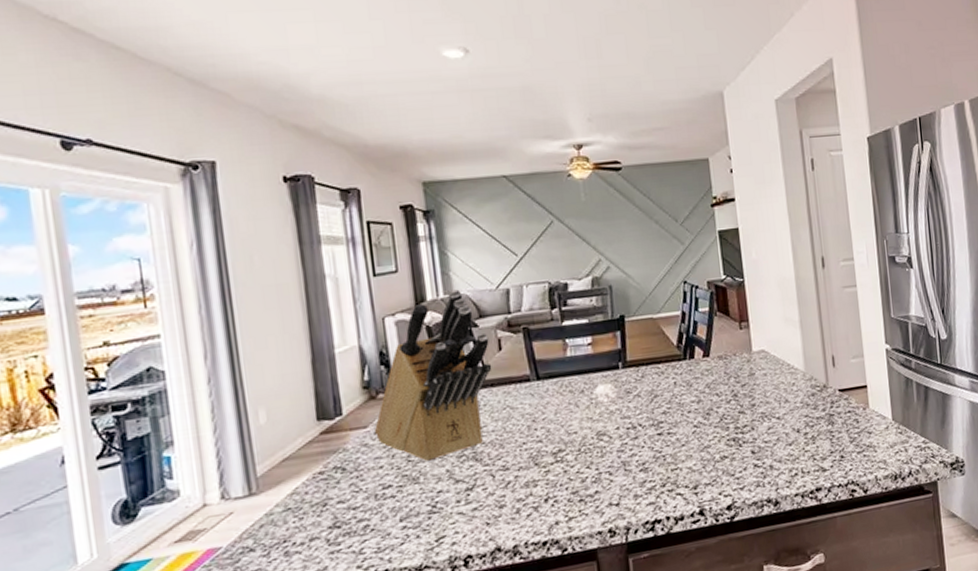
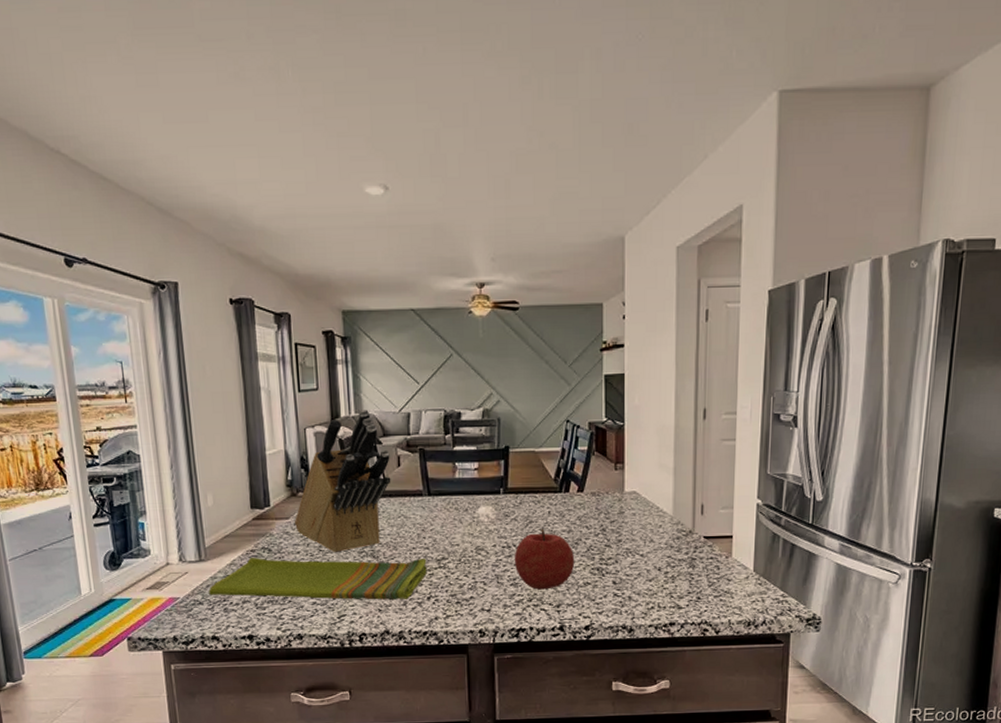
dish towel: none [262,454,542,538] -> present [209,557,427,600]
fruit: none [640,402,709,472] -> present [514,529,575,590]

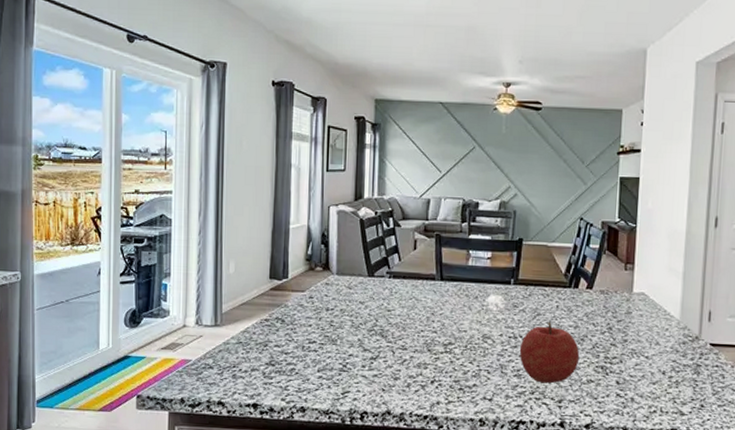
dish towel: present [209,557,427,600] -> none [220,326,433,381]
knife block: present [295,409,391,553] -> none [310,192,407,330]

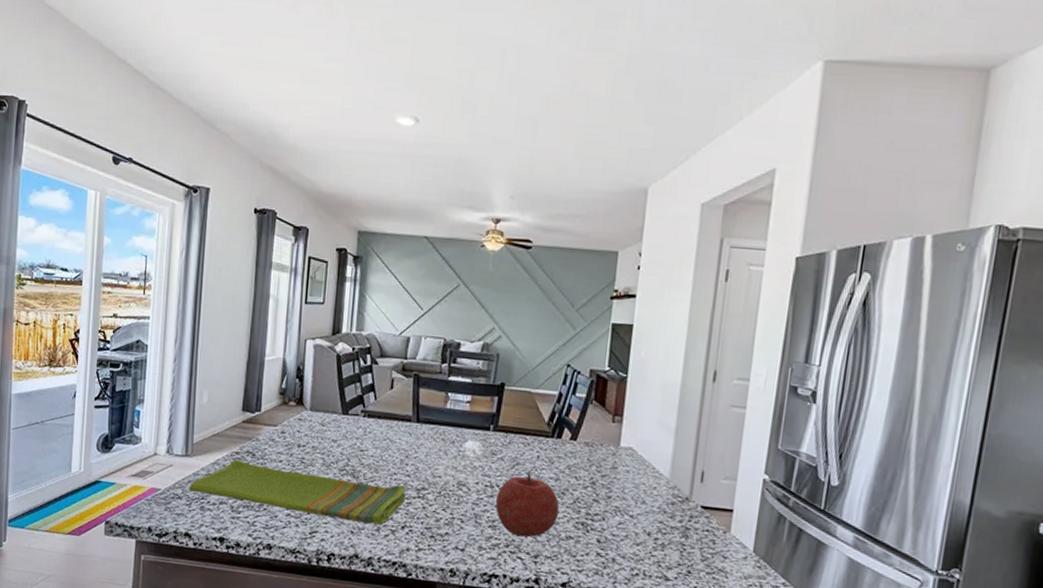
dish towel: none [220,326,433,381] -> present [189,459,406,525]

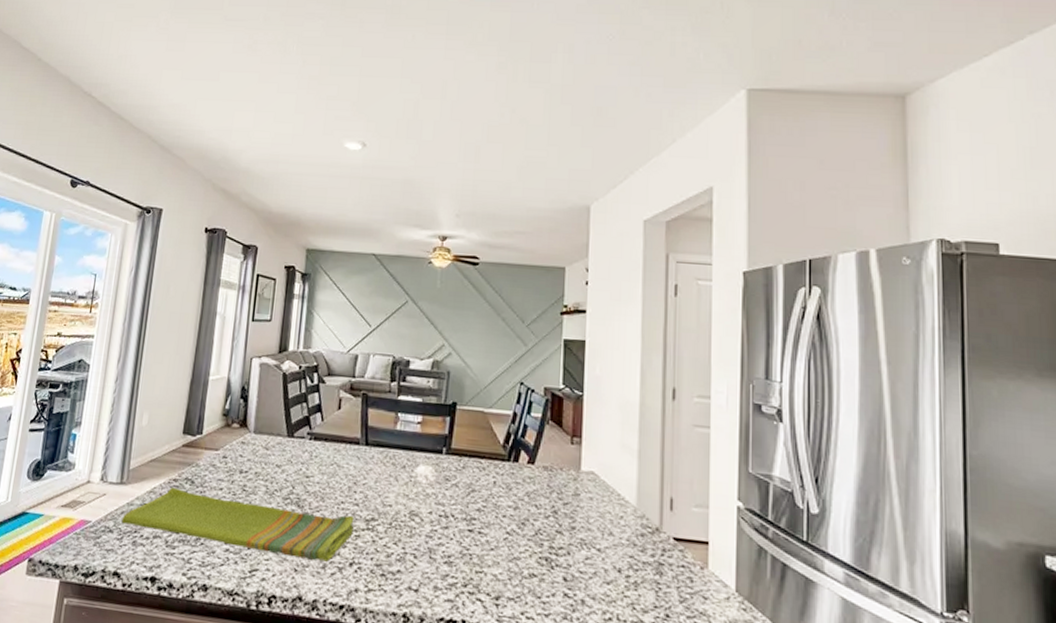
fruit: present [495,473,560,538] -> none [450,501,520,575]

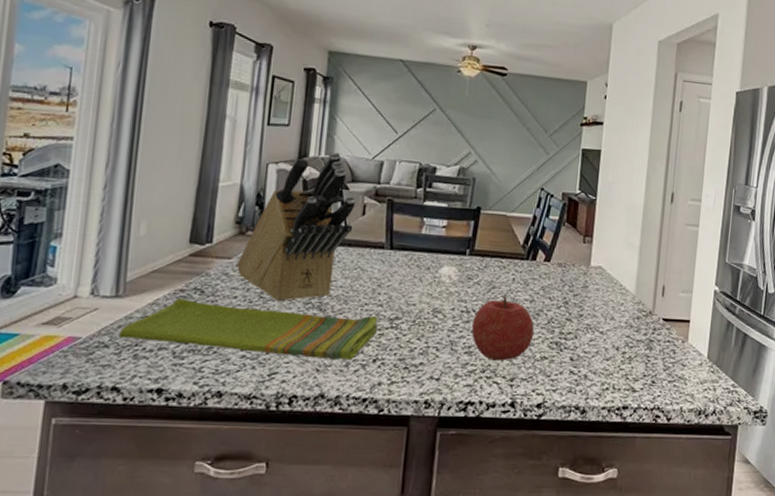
knife block: none [223,346,332,496] -> present [237,152,356,302]
fruit: none [450,501,520,575] -> present [471,296,535,361]

